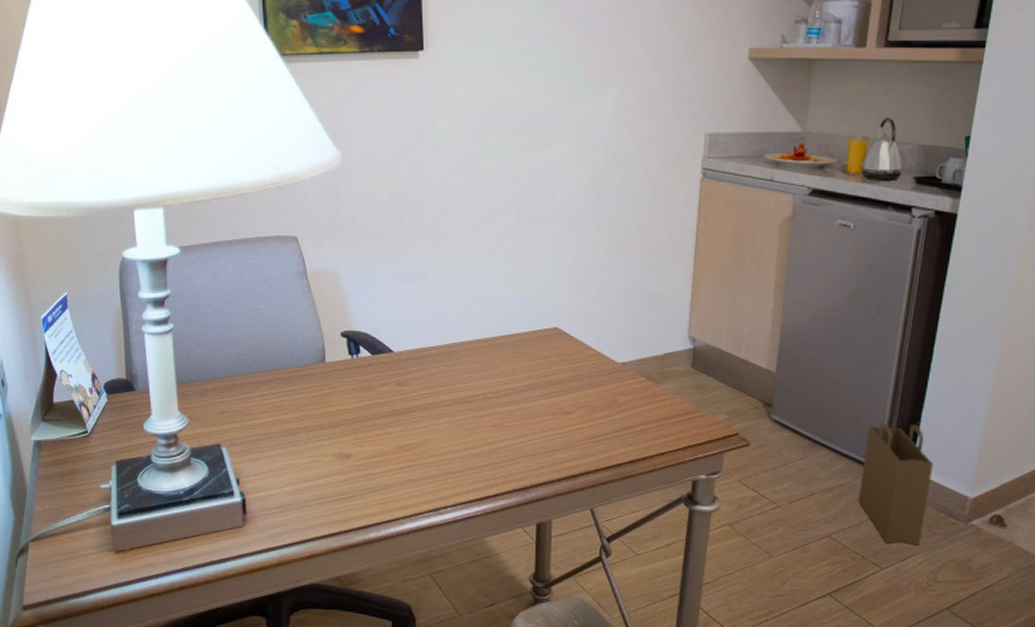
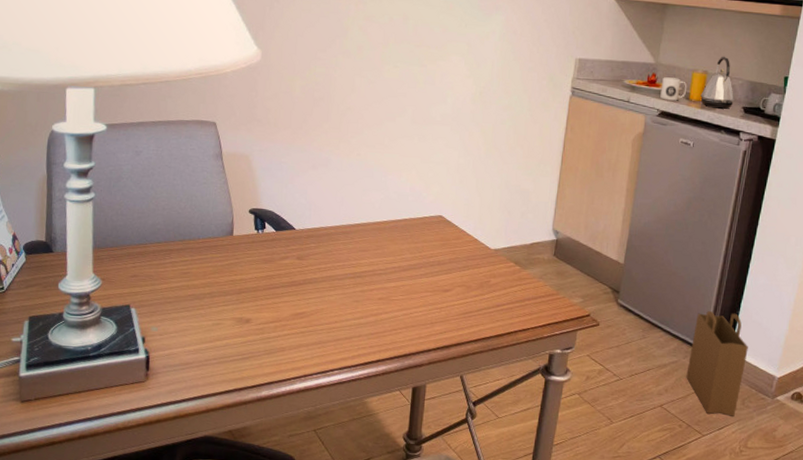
mug: none [809,148,844,175] -> present [659,77,687,101]

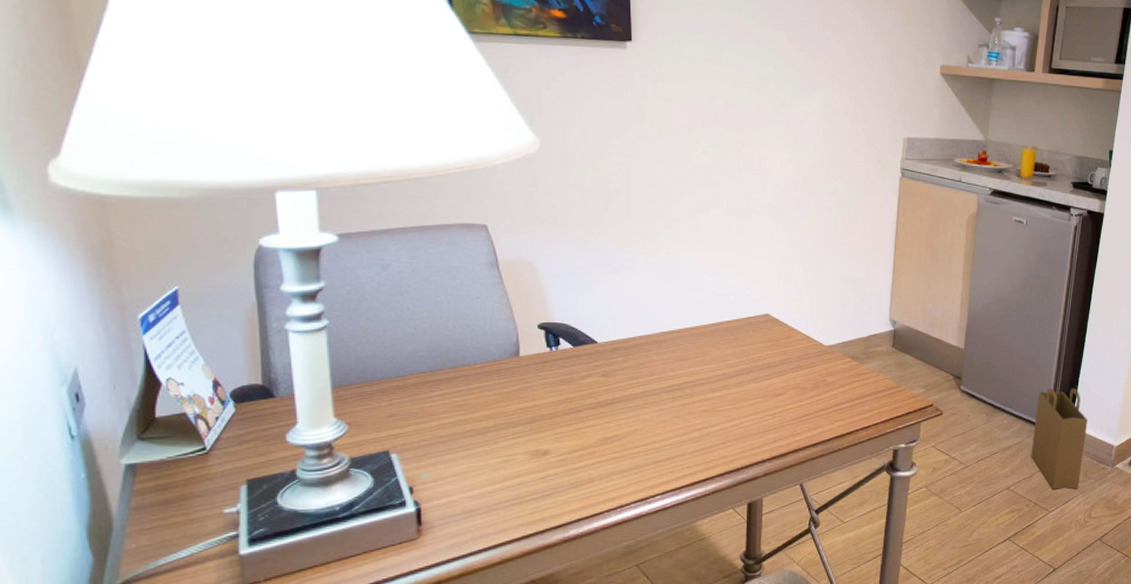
mug: present [659,77,687,101] -> none [991,154,1018,179]
kettle: present [700,56,735,109] -> none [1031,131,1064,185]

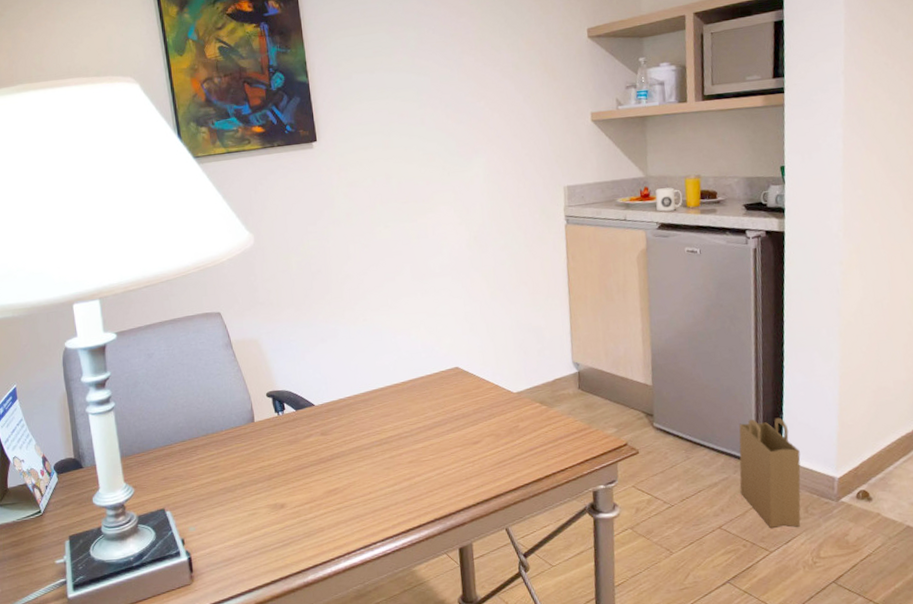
mug: none [991,154,1018,179] -> present [655,187,683,212]

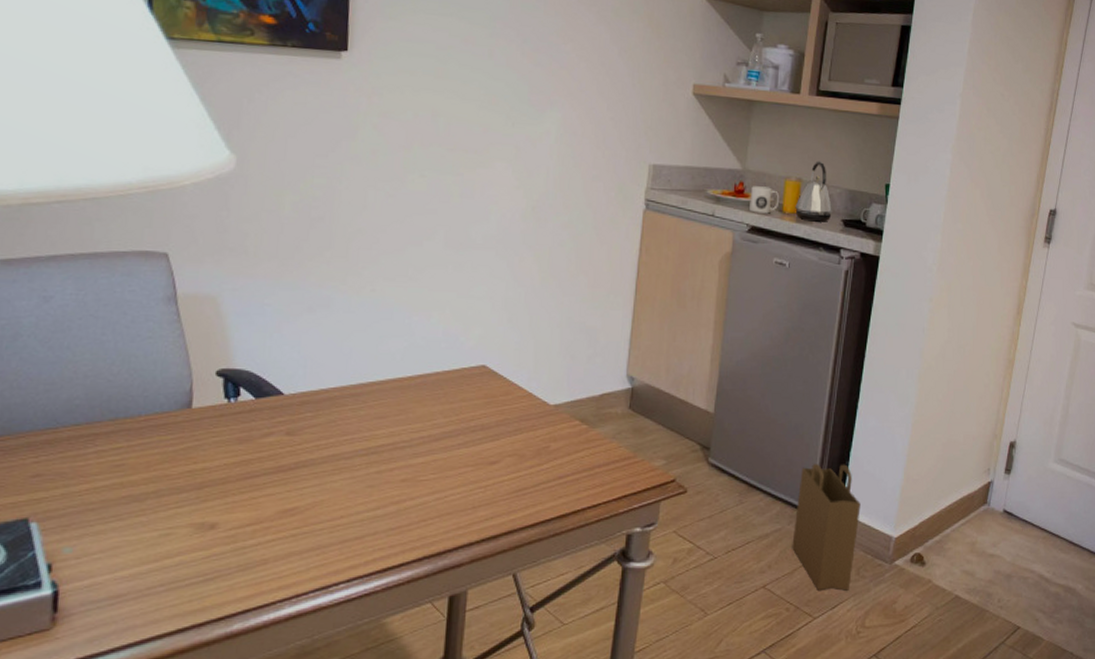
kettle: none [697,157,734,211] -> present [795,161,833,222]

